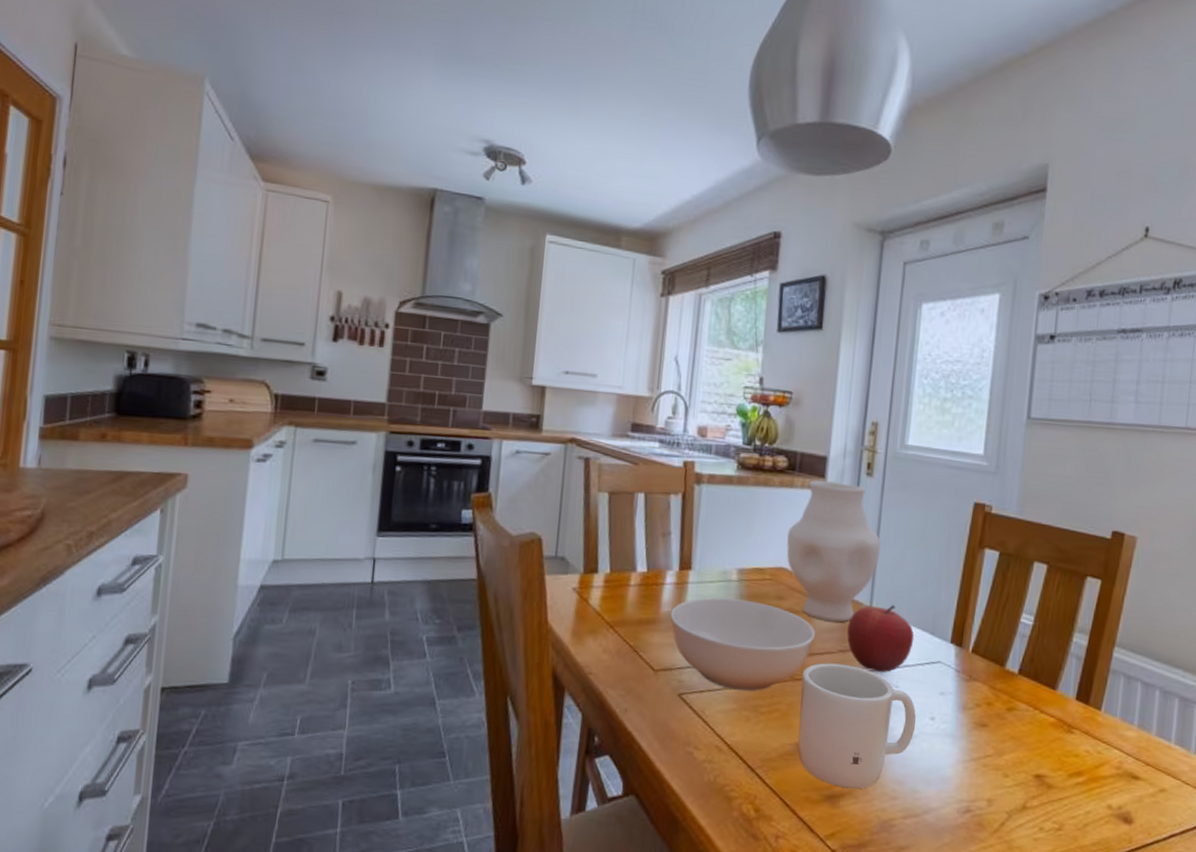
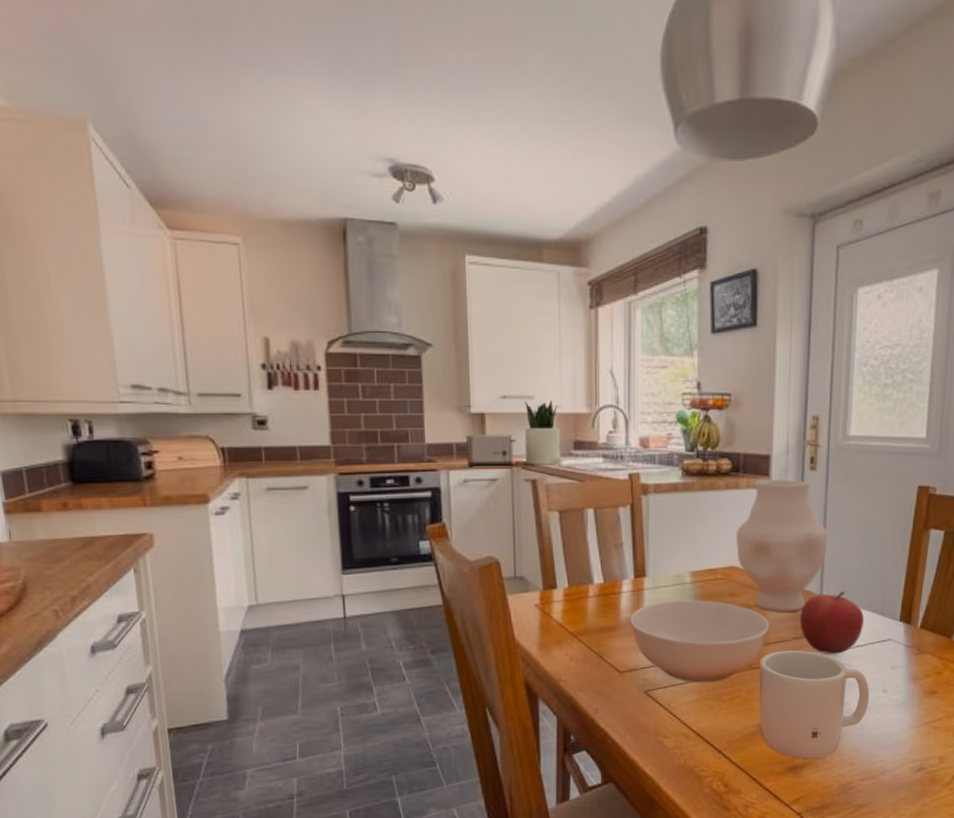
toaster: none [521,405,575,442] -> present [465,434,517,467]
planter: none [576,379,620,446] -> present [521,400,564,466]

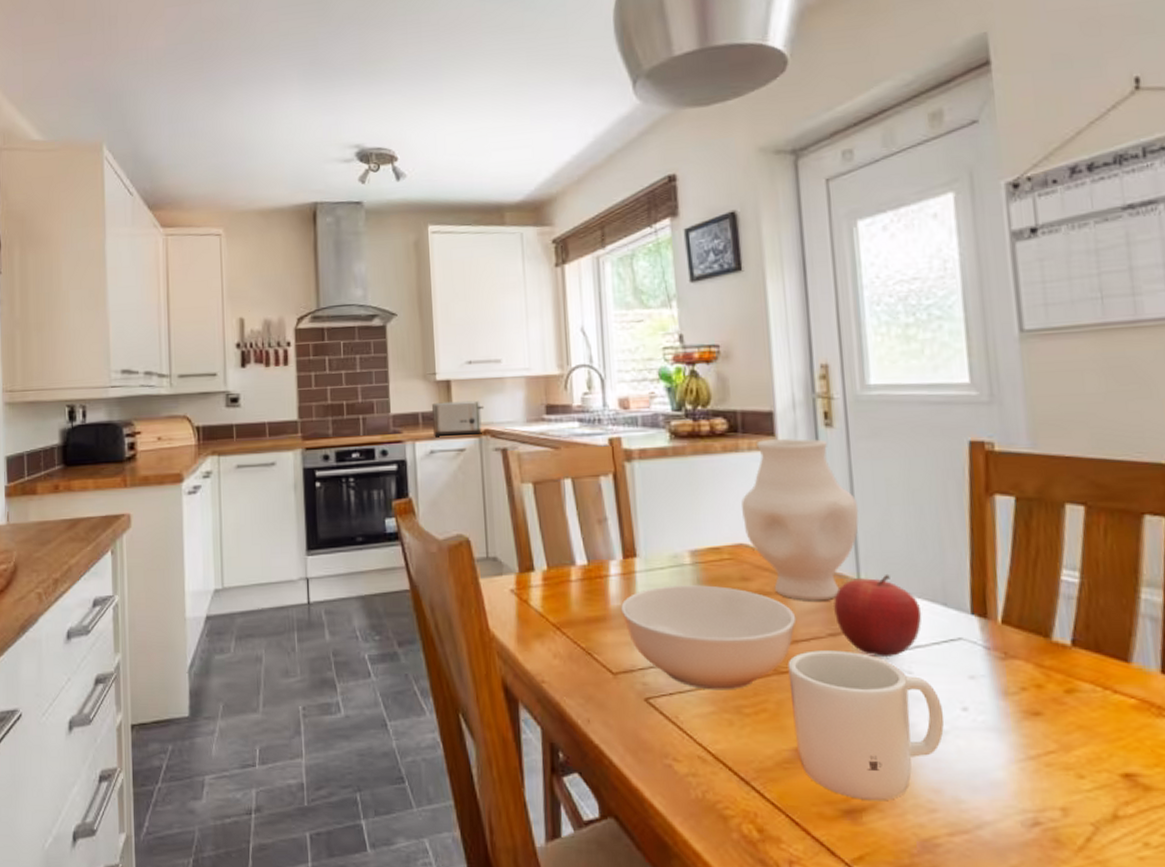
planter: present [521,400,564,466] -> none [490,363,536,433]

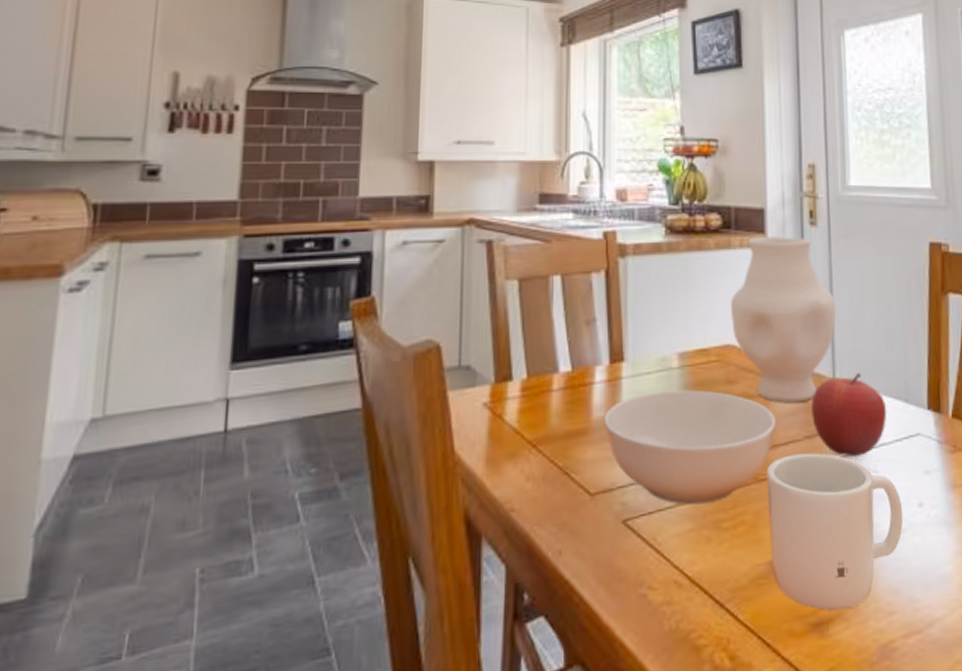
toaster: present [431,400,485,437] -> none [408,185,471,226]

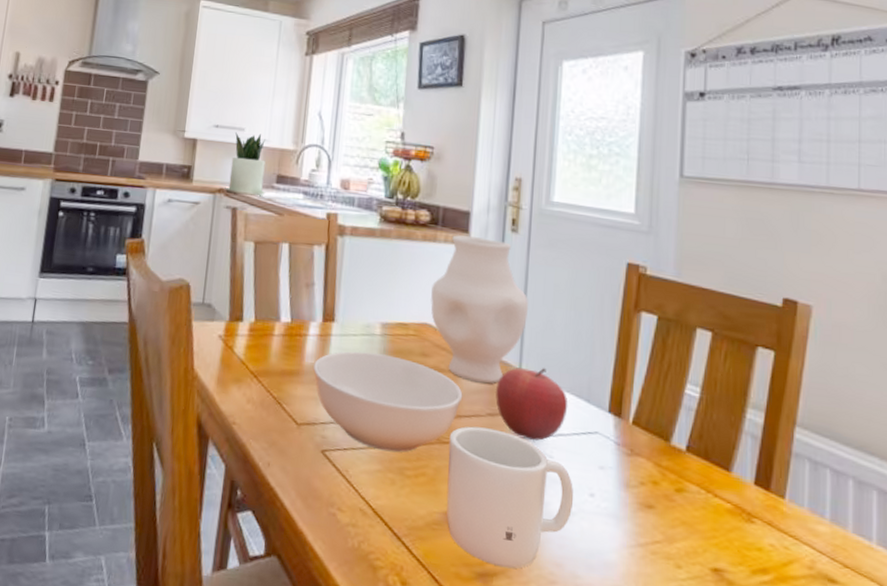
planter: none [475,146,527,223] -> present [225,132,266,196]

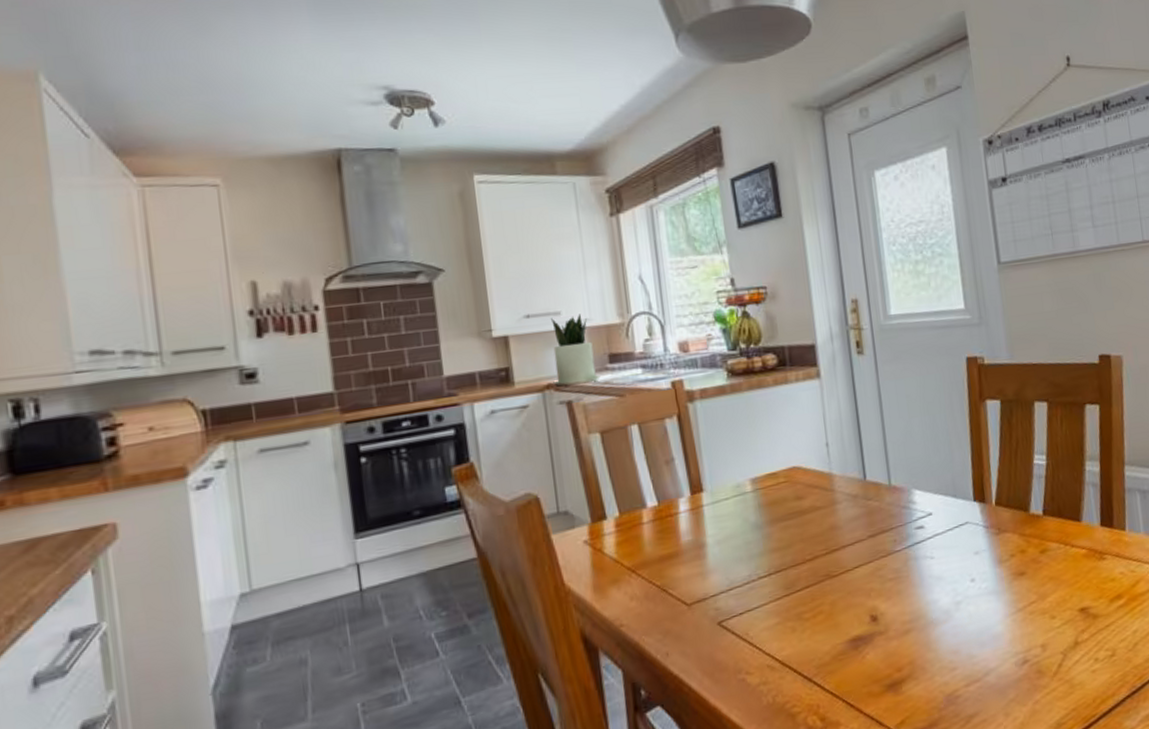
bowl: present [313,351,463,453] -> none [691,507,843,604]
vase: present [431,235,529,384] -> none [792,366,888,510]
mug: present [446,426,574,569] -> none [837,548,959,674]
fruit: present [495,367,568,441] -> none [871,476,939,548]

